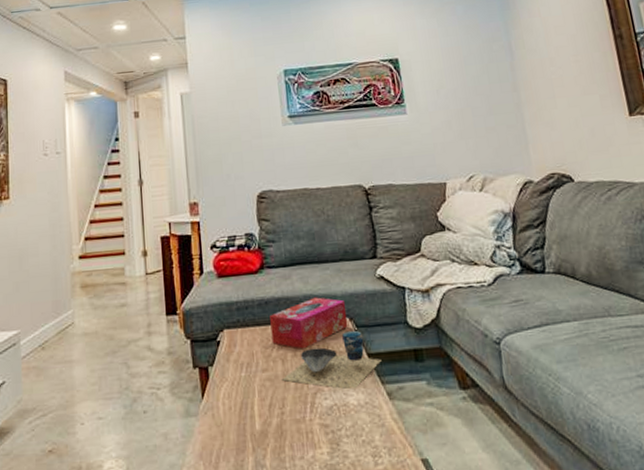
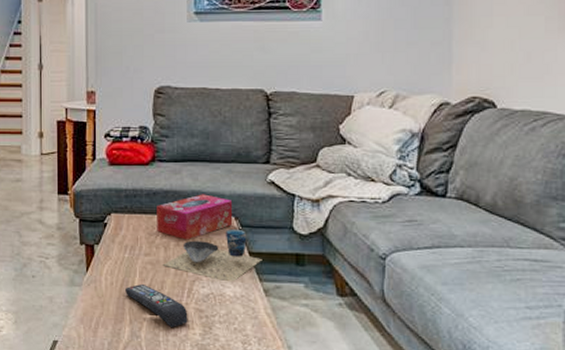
remote control: none [245,404,314,449] -> present [125,284,188,327]

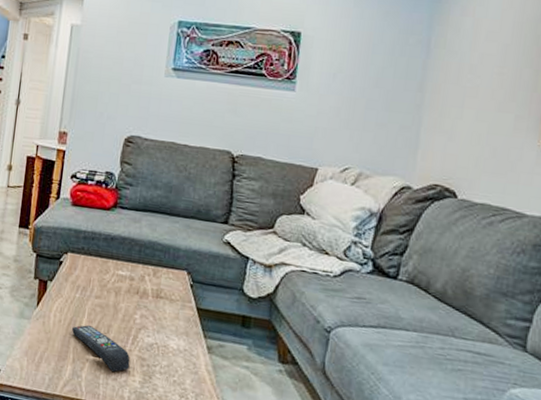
tissue box: present [157,194,233,240] -> none [110,245,187,288]
cup: present [162,228,262,282] -> none [111,282,209,336]

